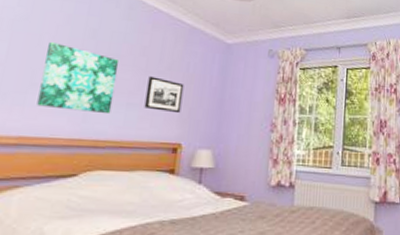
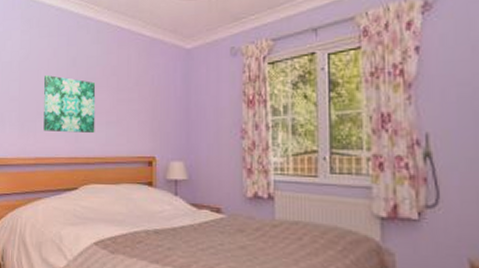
picture frame: present [144,76,185,114] -> none [120,94,152,128]

